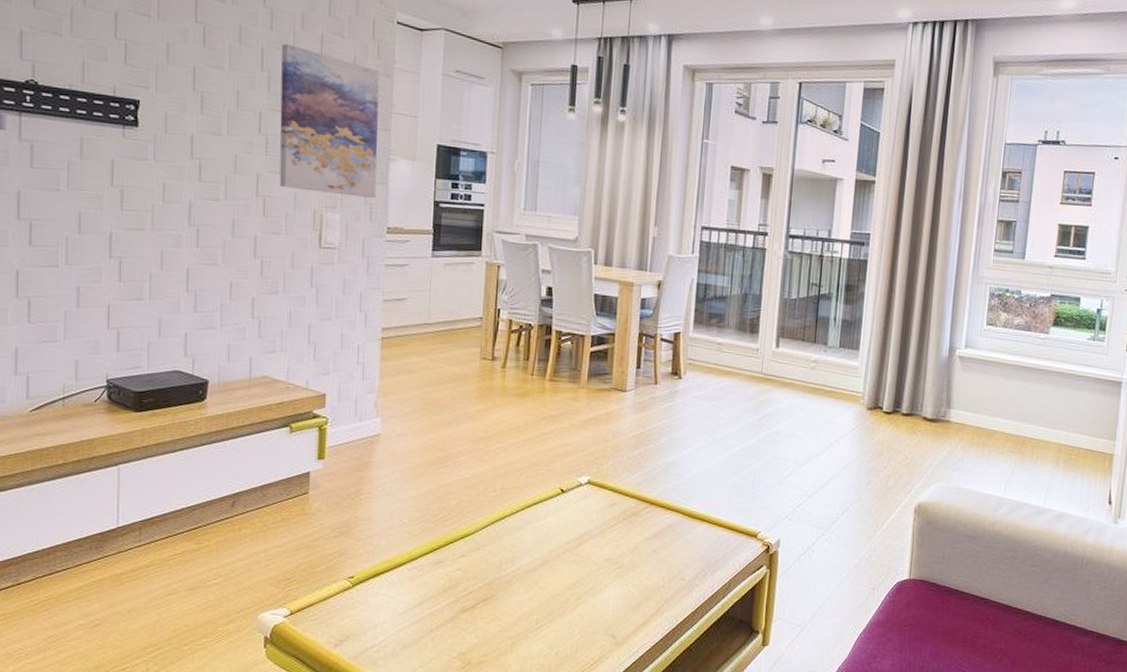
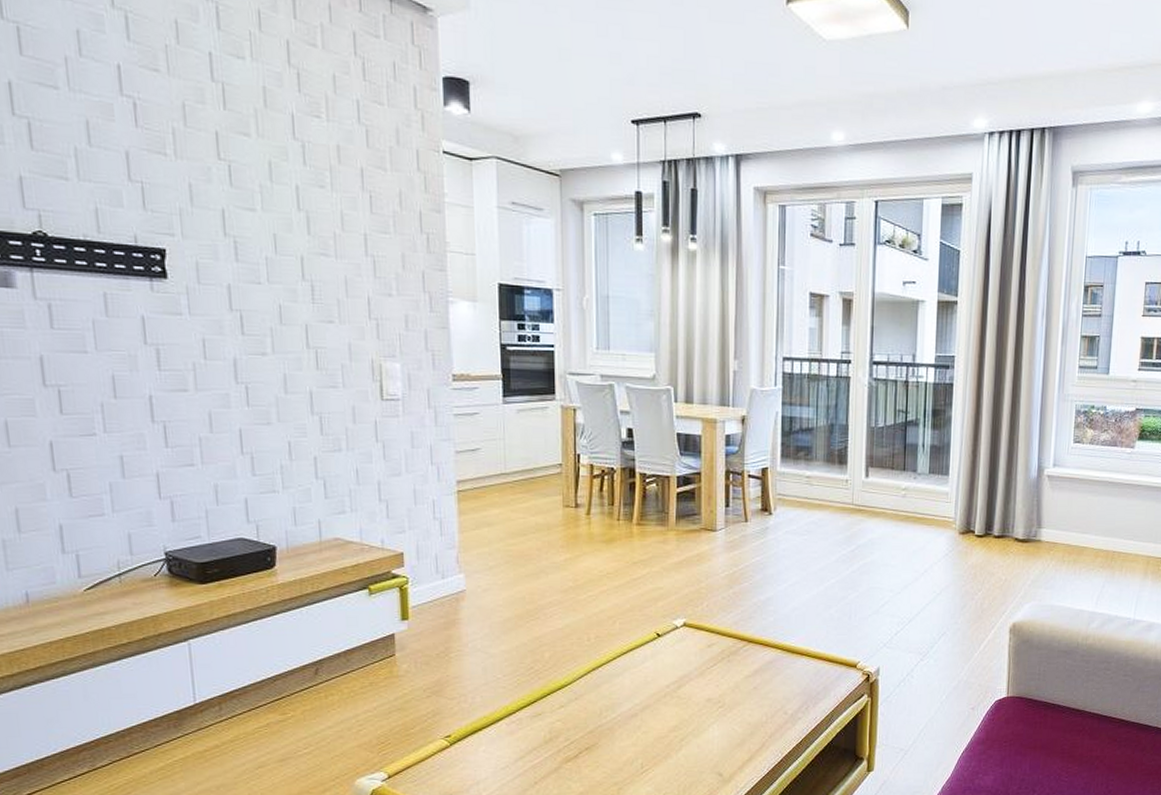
wall art: present [279,44,380,198] -> none [317,180,437,344]

